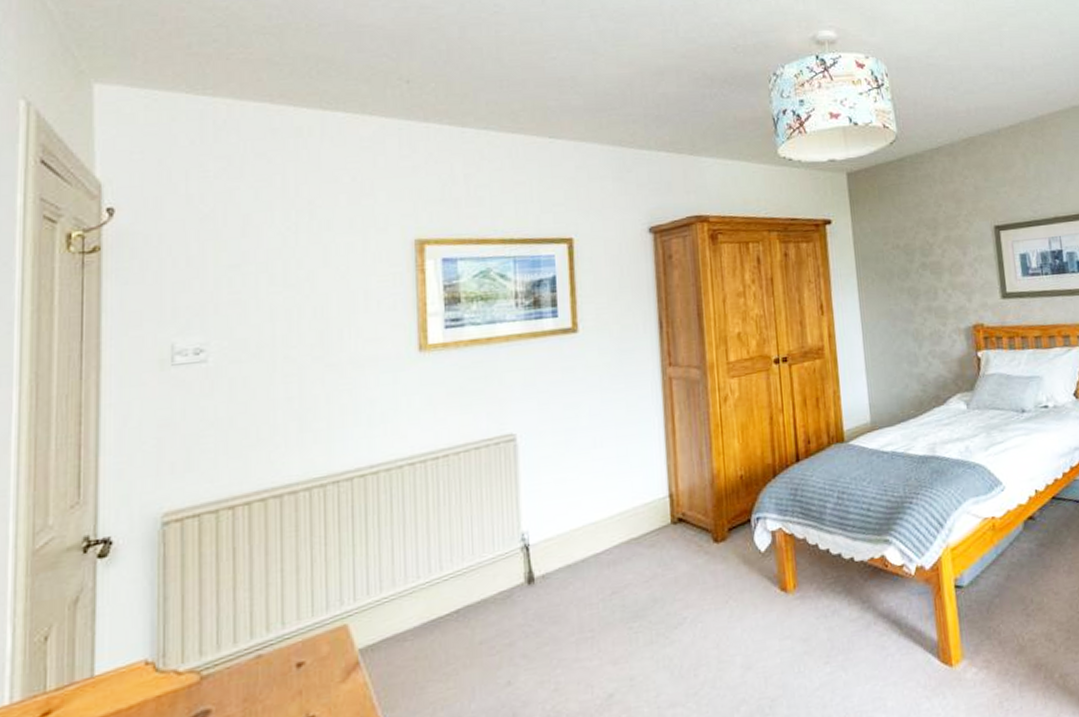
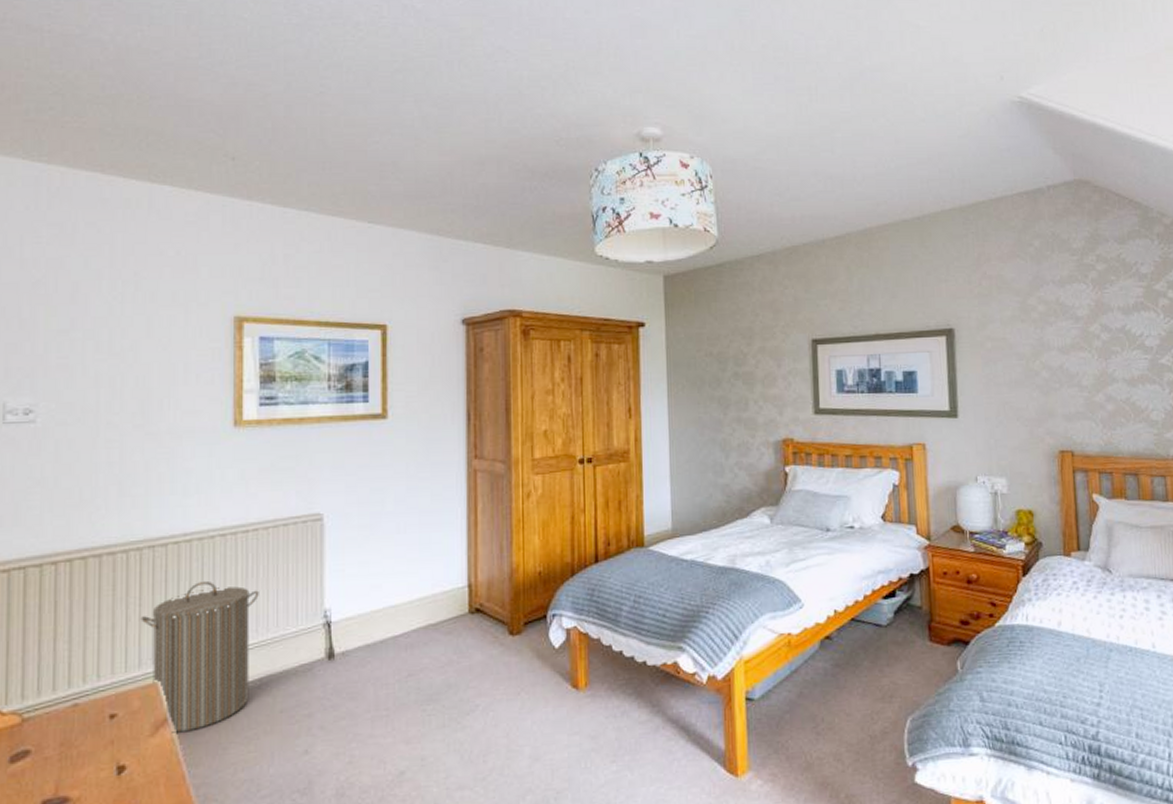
laundry hamper: none [327,512,452,677] -> present [140,580,259,733]

